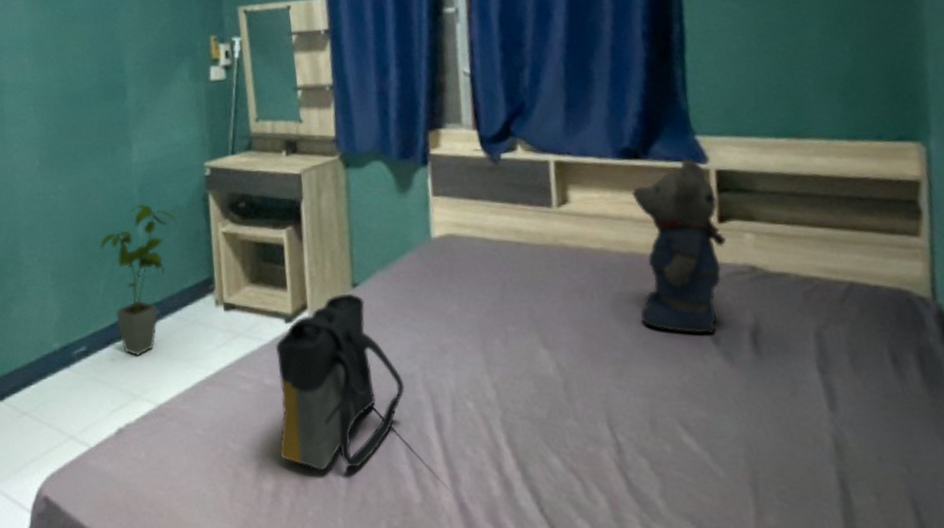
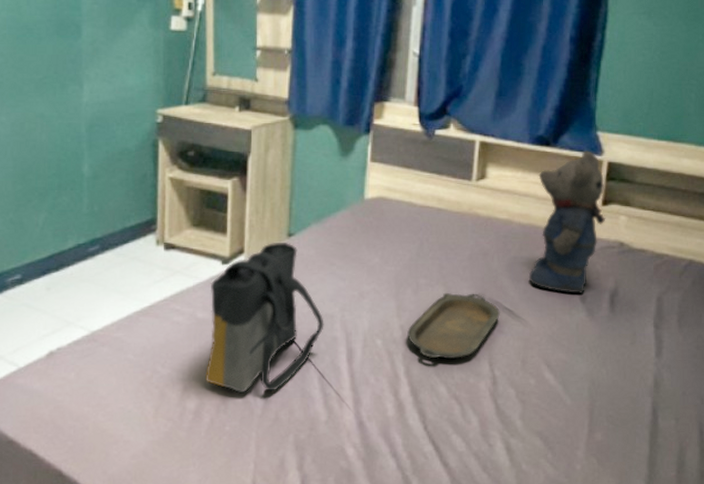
house plant: present [99,203,178,357] -> none [42,143,125,287]
serving tray: none [502,340,614,424] -> present [407,292,501,360]

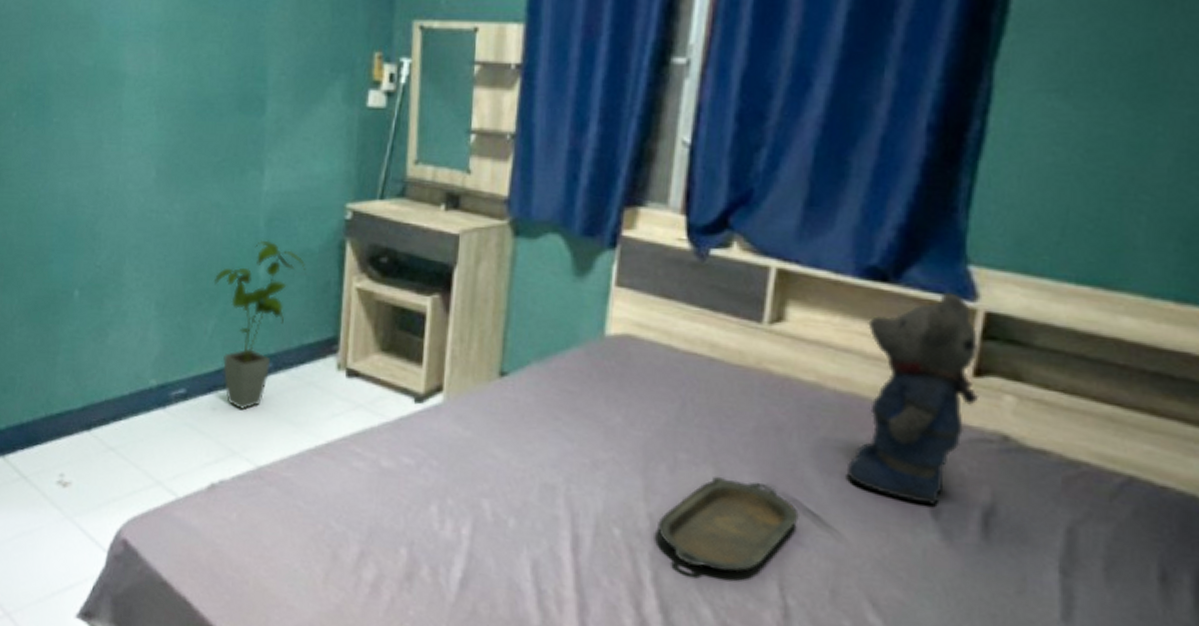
house plant: none [42,143,125,287] -> present [213,239,306,411]
tote bag: present [206,243,324,393] -> none [387,381,543,575]

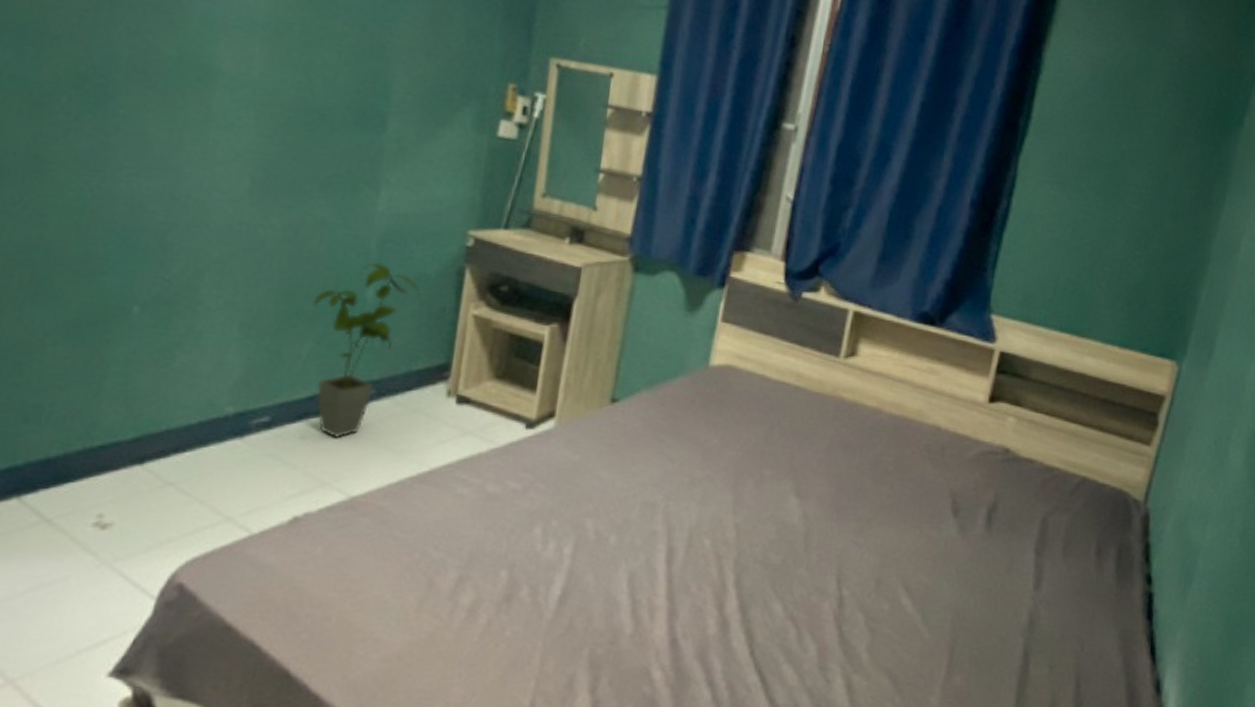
serving tray: present [657,475,801,572] -> none [742,488,858,571]
teddy bear: present [846,292,980,506] -> none [894,335,994,506]

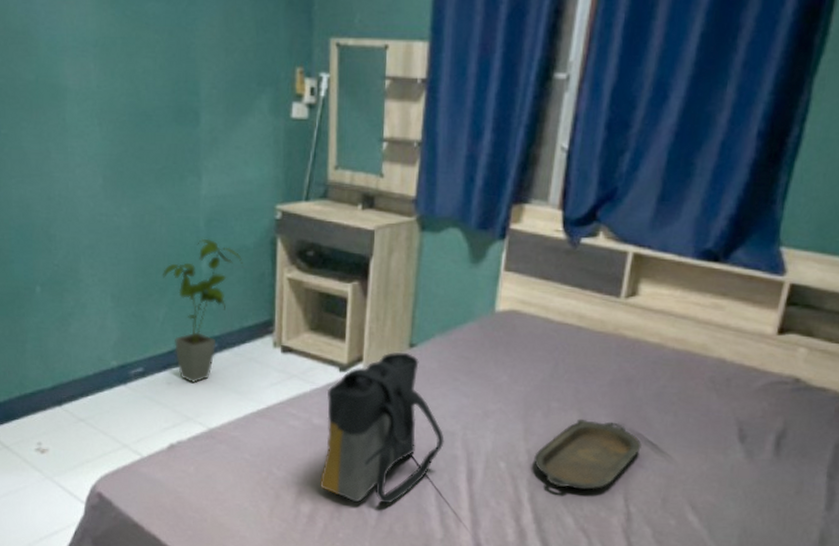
tote bag: none [487,408,643,592] -> present [320,352,445,504]
serving tray: none [742,488,858,571] -> present [534,418,643,490]

